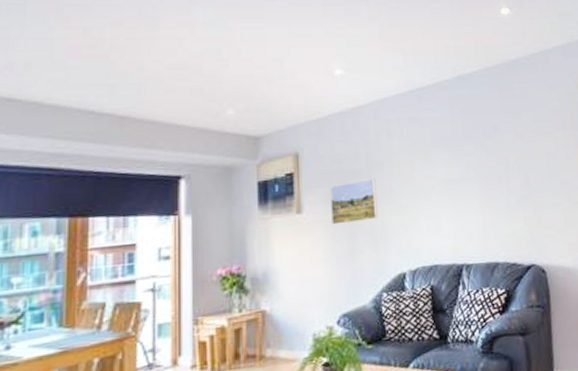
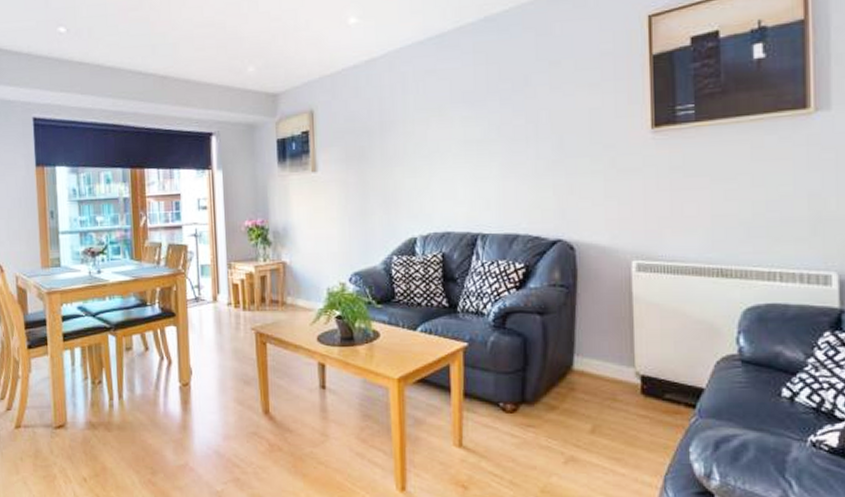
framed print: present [330,178,378,225] -> none [343,137,390,185]

